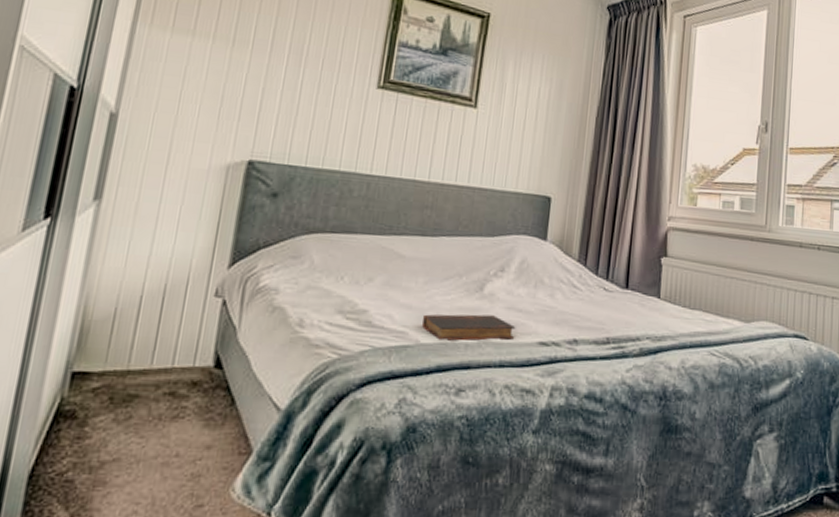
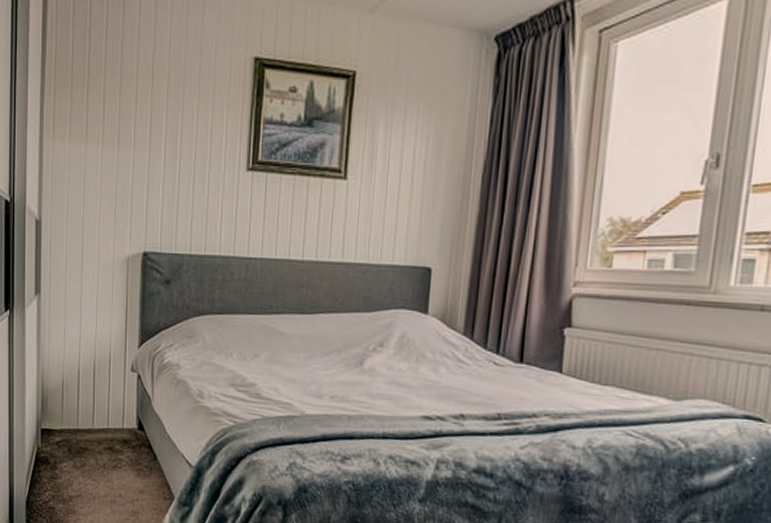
book: present [422,314,516,341] -> none [306,387,398,413]

